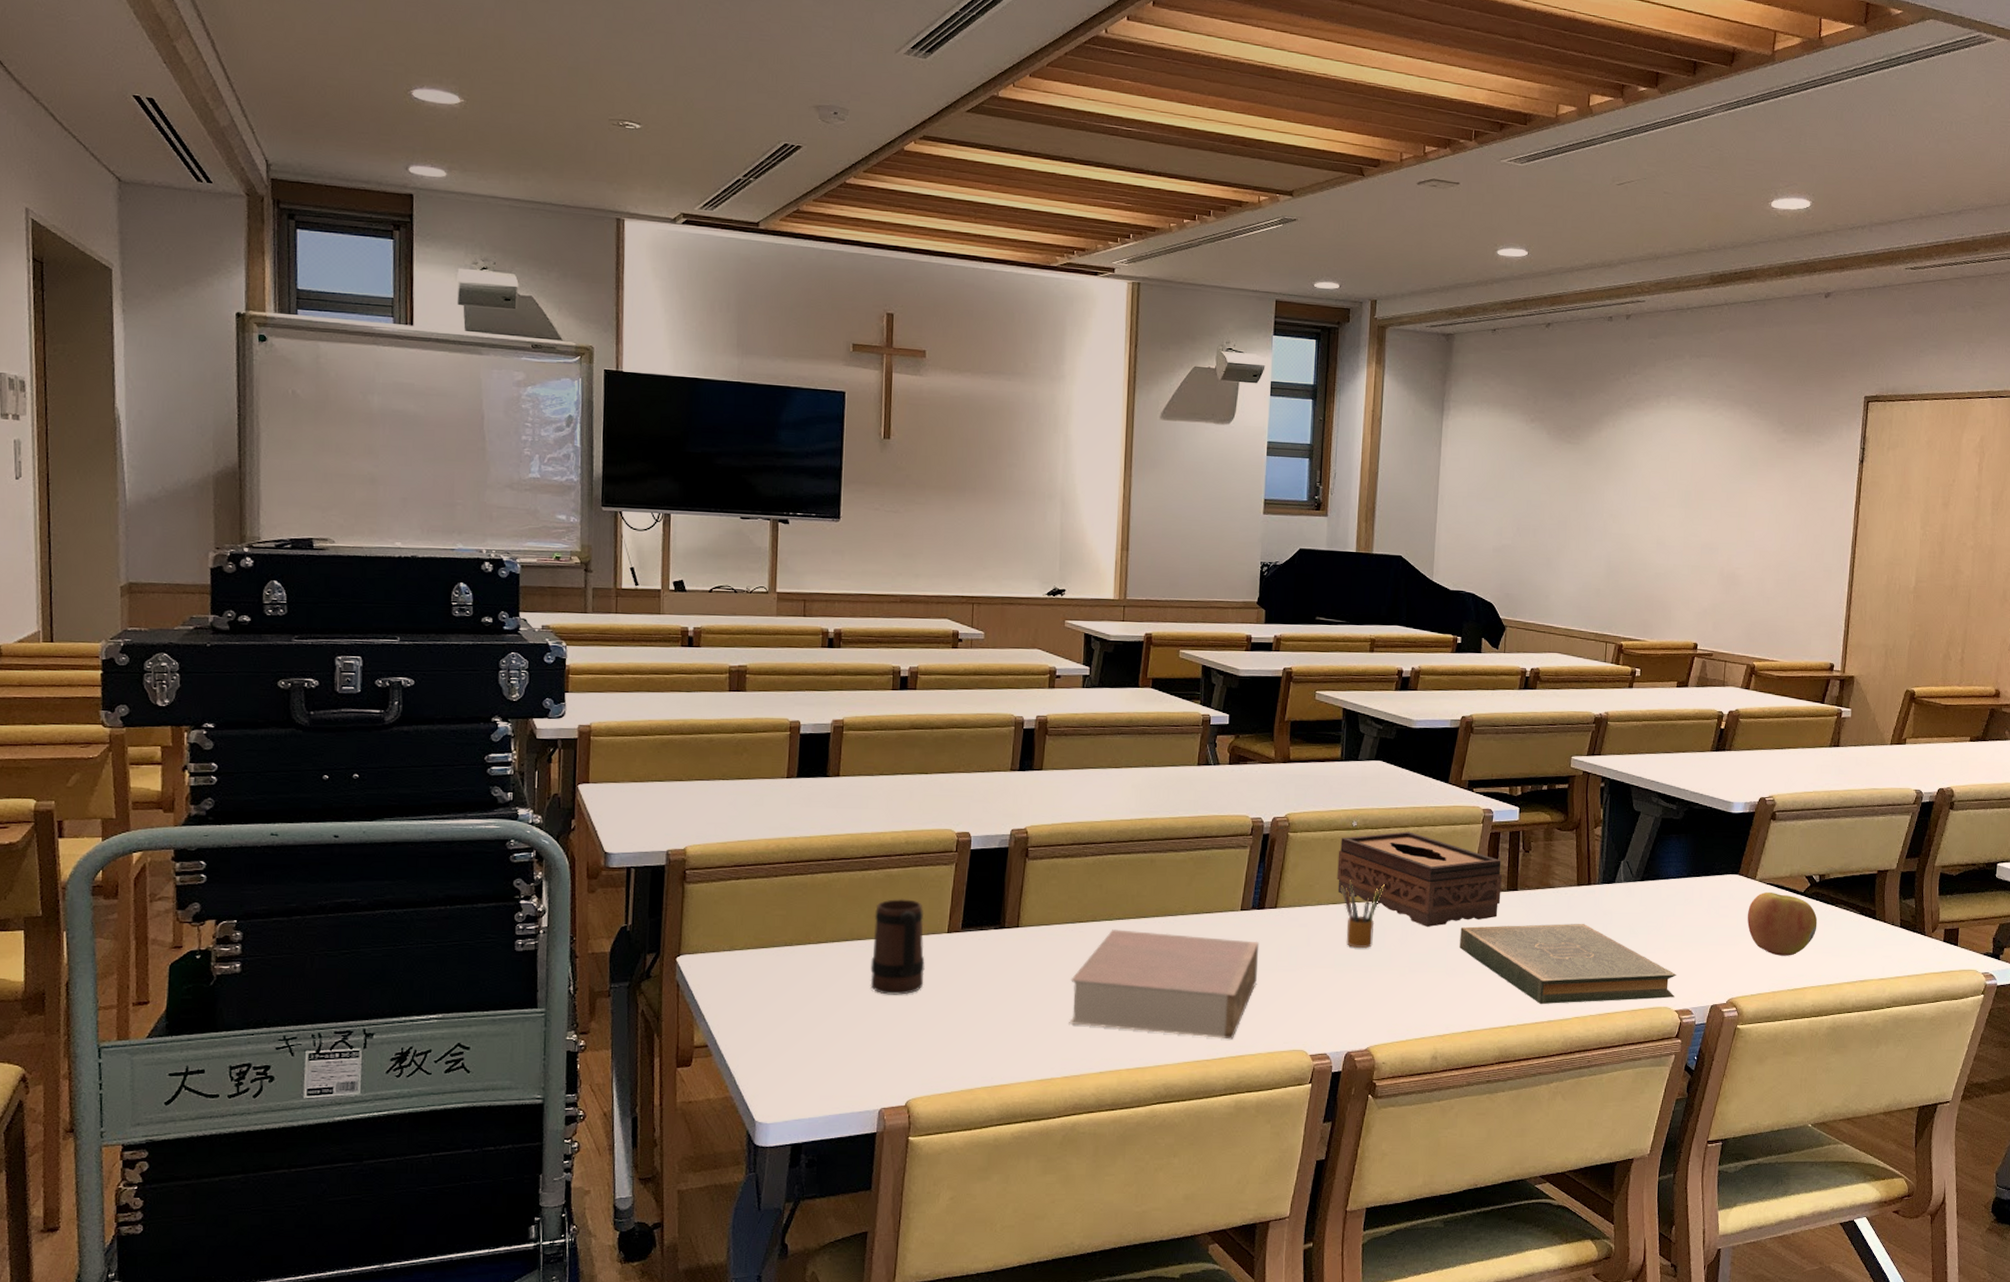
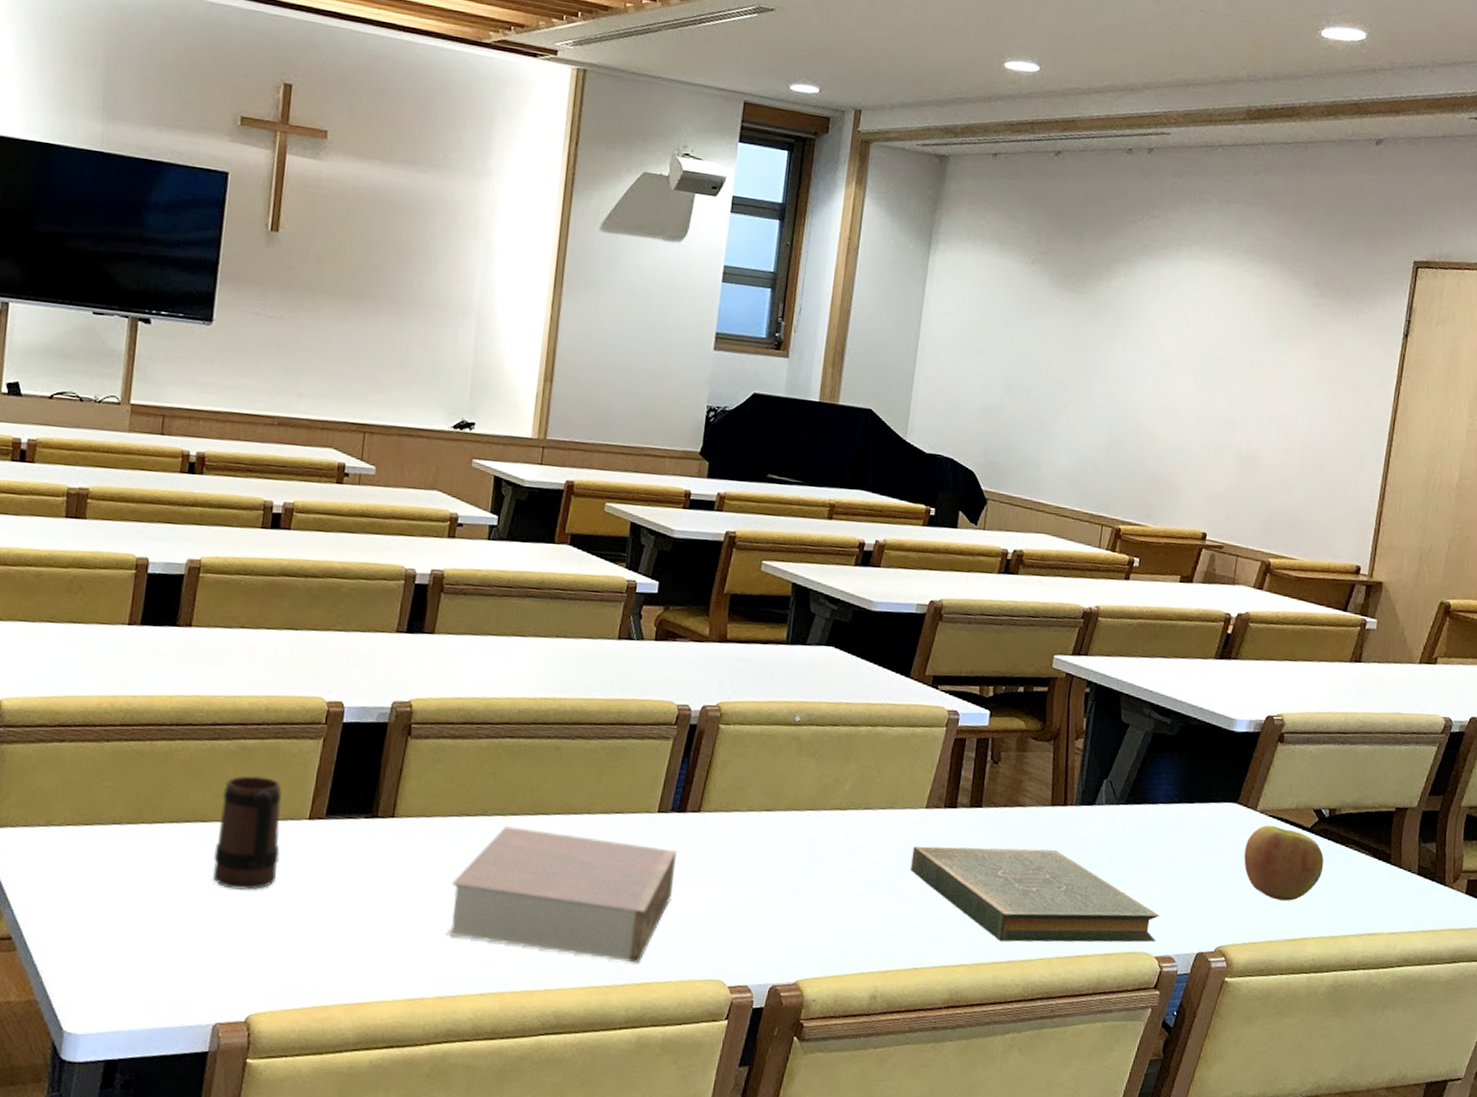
tissue box: present [1337,831,1502,927] -> none [772,731,965,844]
pencil box: present [1340,880,1385,949] -> none [776,784,828,866]

